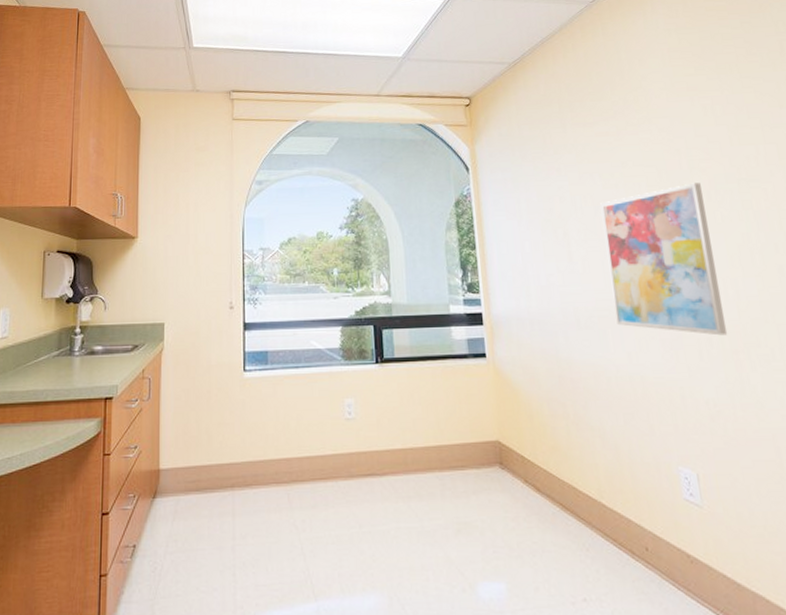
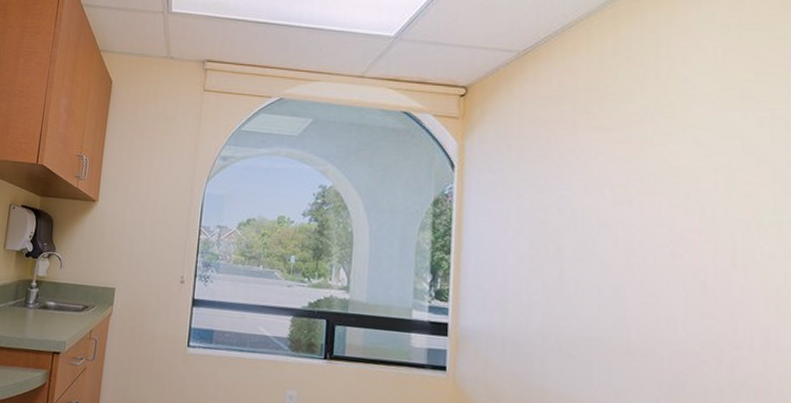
wall art: present [600,182,728,336] -> none [606,208,746,389]

